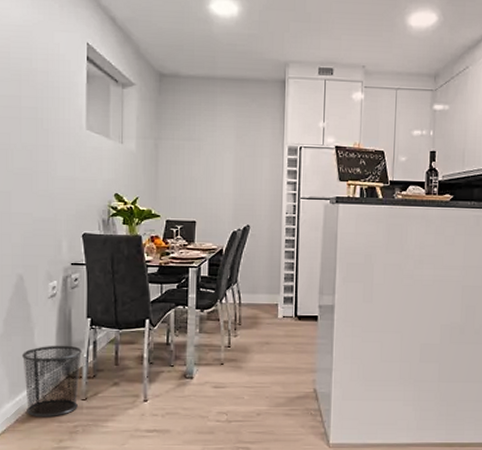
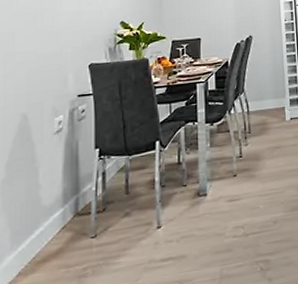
waste bin: present [21,345,83,418] -> none [25,180,92,266]

